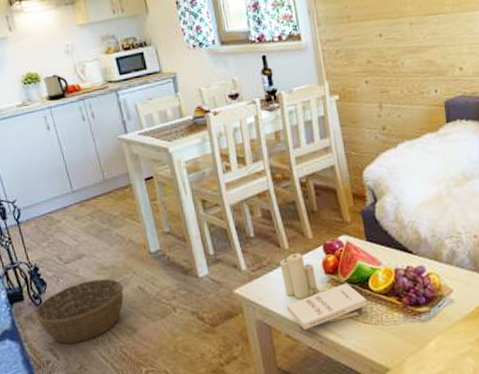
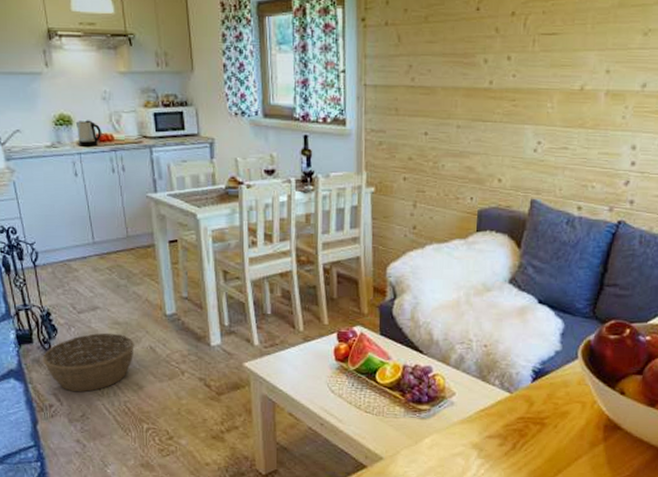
candle: present [279,251,319,299] -> none [292,334,326,381]
books: present [286,282,368,331] -> none [292,371,372,411]

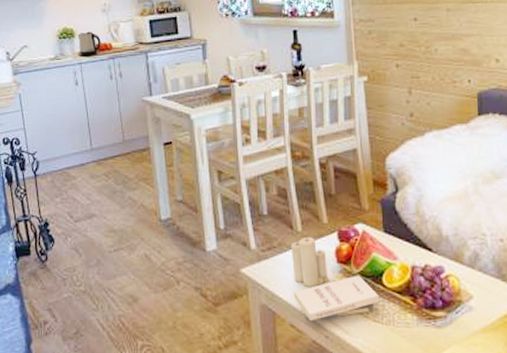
basket: present [42,333,134,392] -> none [39,241,129,306]
candle: none [292,334,326,381] -> present [290,234,329,287]
books: none [292,371,372,411] -> present [293,275,380,322]

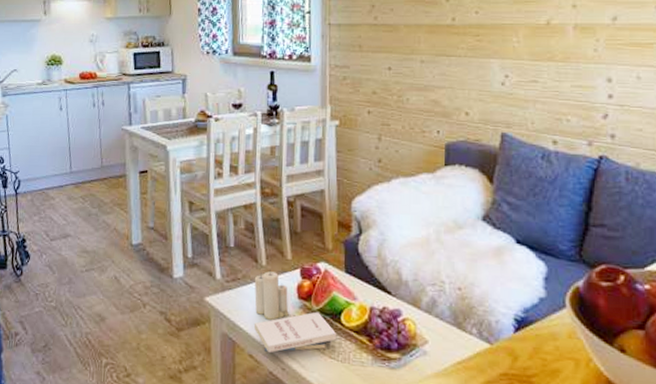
kettle: present [77,31,101,58] -> none [64,60,87,85]

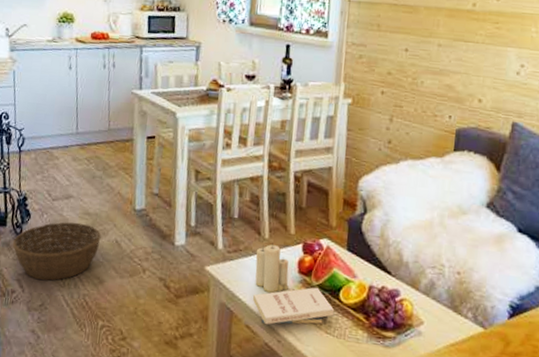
basket: none [13,261,100,321] -> present [12,222,101,281]

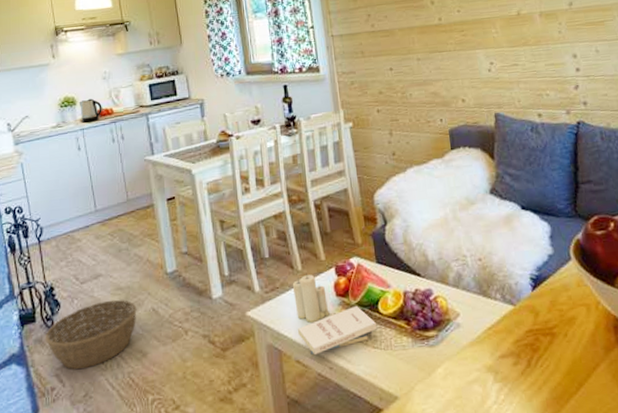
kettle: none [76,18,99,44] -> present [79,98,102,123]

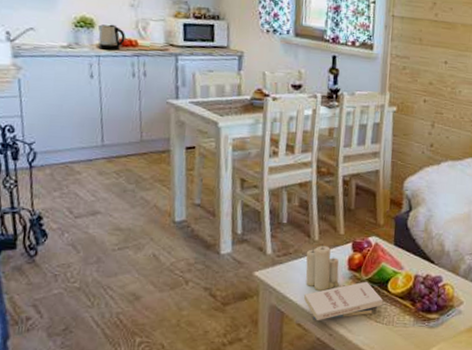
basket: present [45,300,137,369] -> none [25,239,136,303]

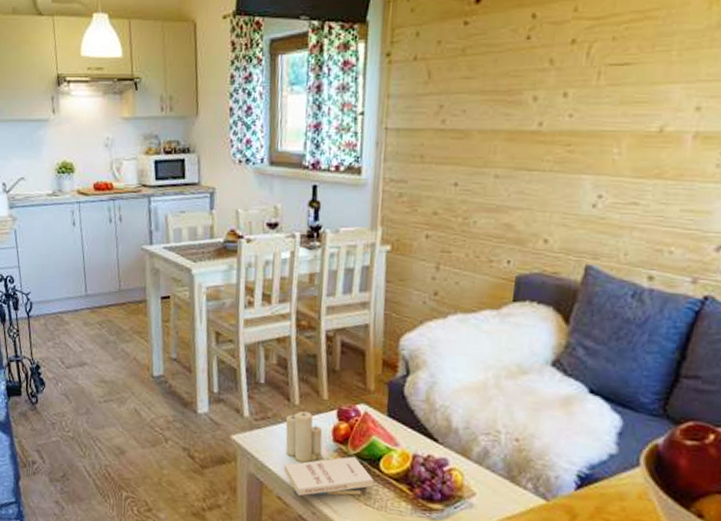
kettle: present [97,23,126,51] -> none [77,167,102,197]

